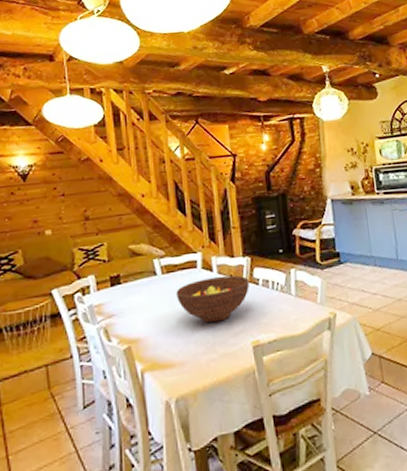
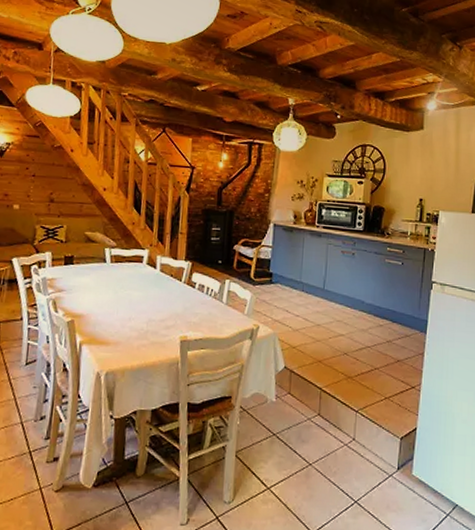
fruit bowl: present [176,275,249,323] -> none [120,273,187,314]

